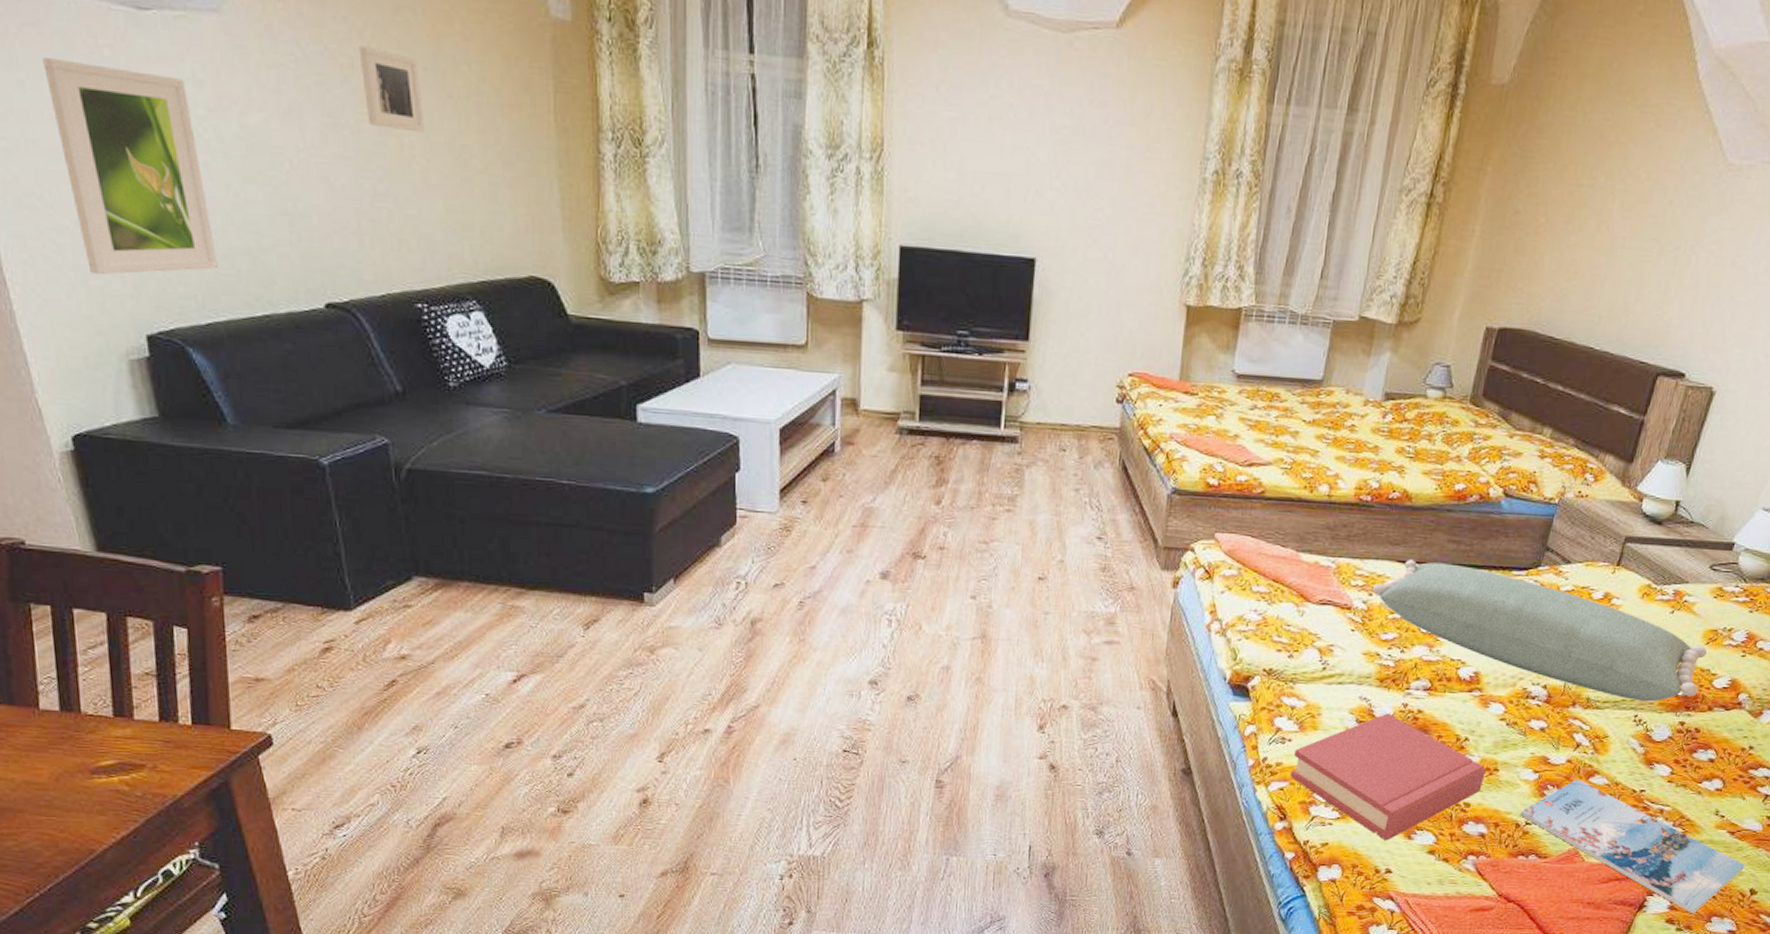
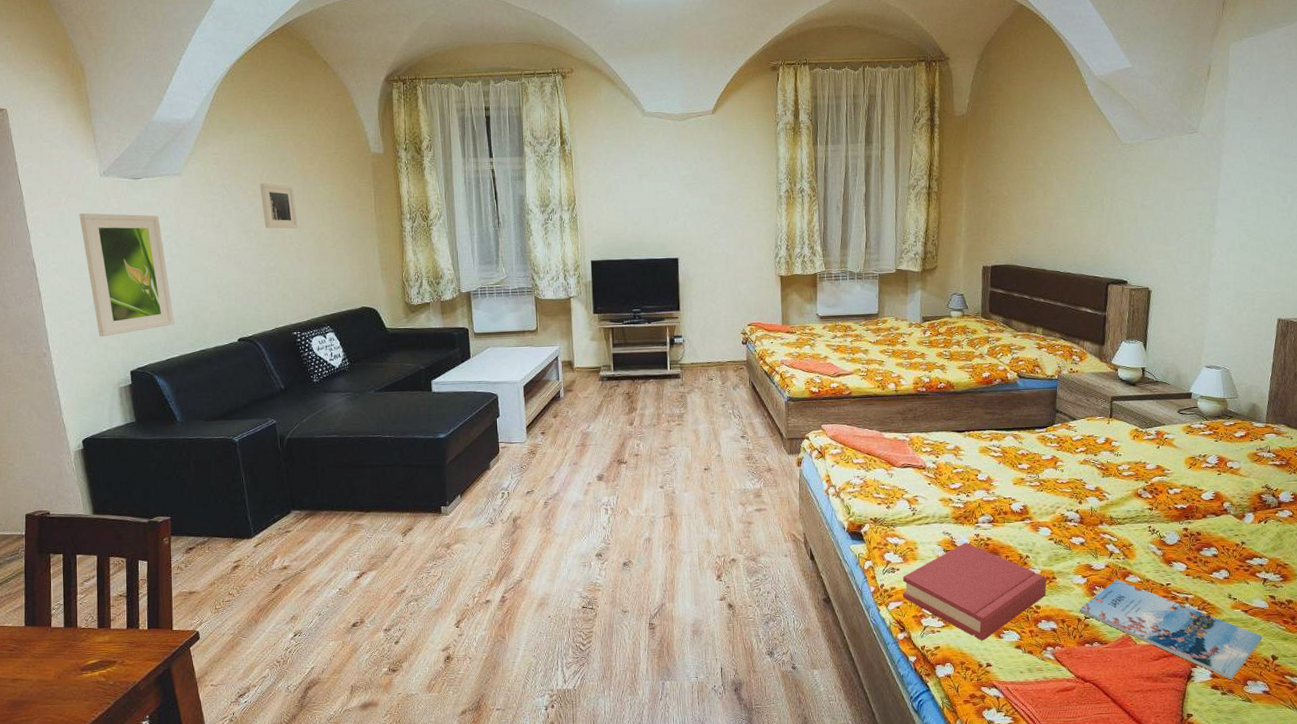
pillow: present [1373,560,1707,702] -> none [938,429,1192,516]

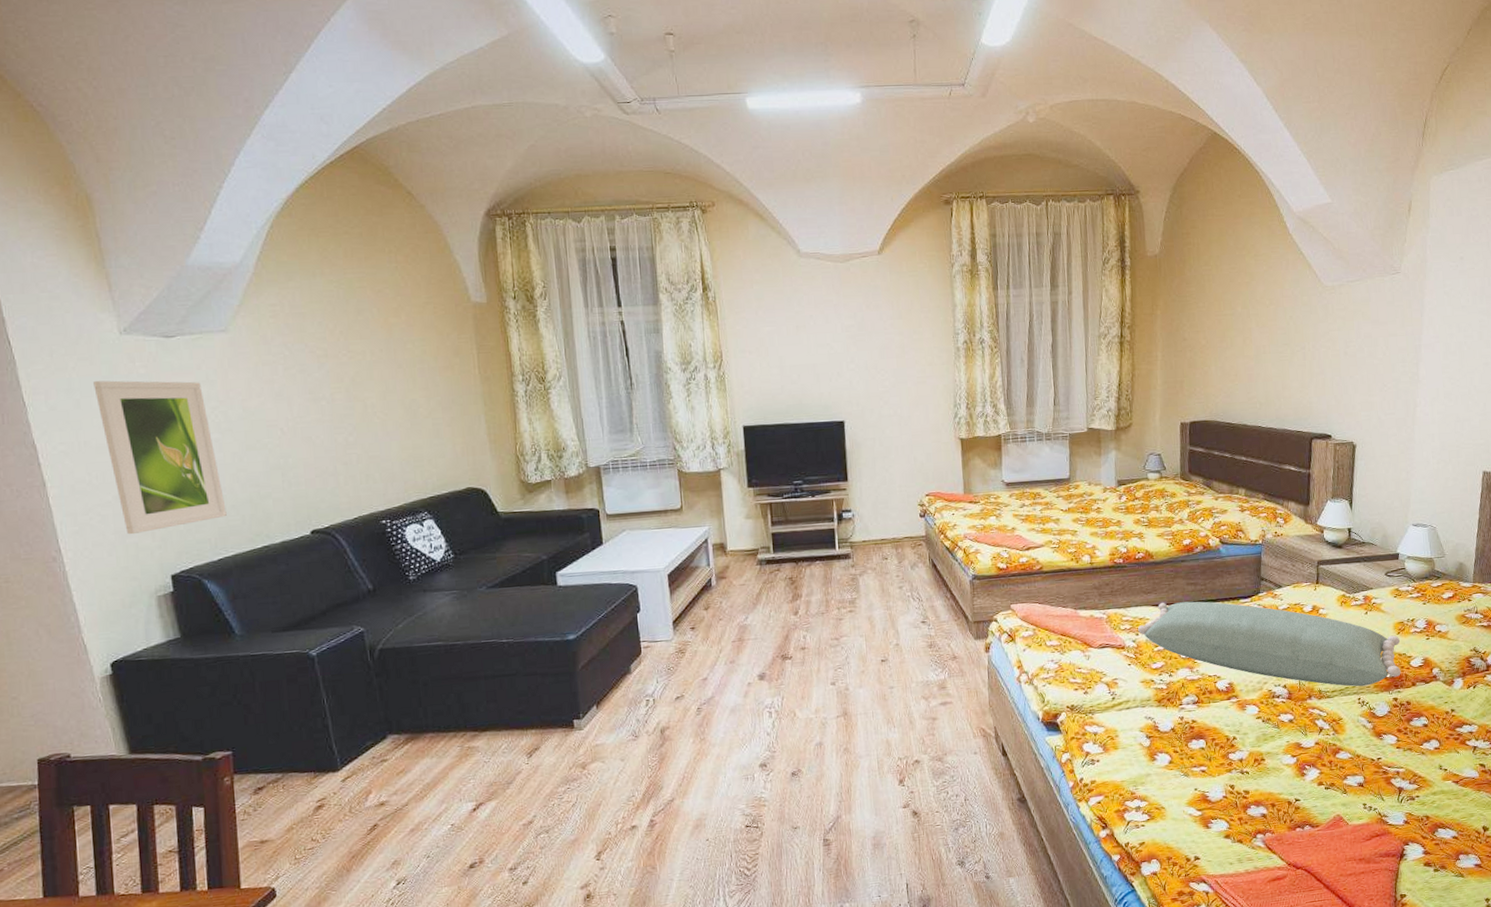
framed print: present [260,183,298,229] -> none [331,340,382,396]
hardback book: present [903,542,1047,641] -> none [1104,726,1255,833]
pillow: none [938,429,1192,516] -> present [1138,601,1401,687]
magazine: present [1079,580,1263,680] -> none [1289,757,1474,856]

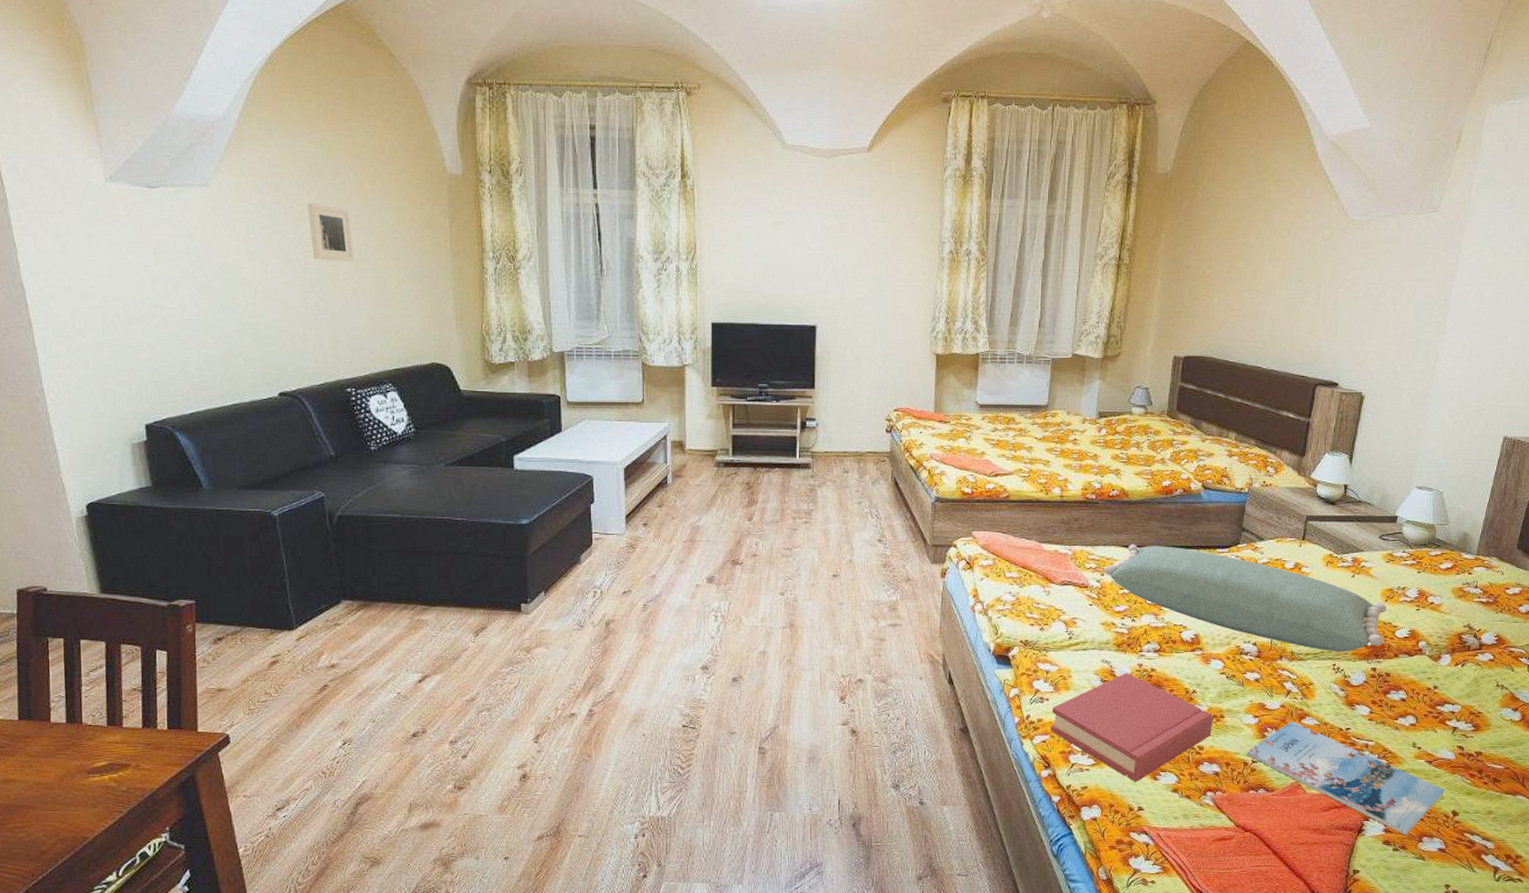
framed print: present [93,380,227,535] -> none [79,227,200,382]
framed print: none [331,340,382,396] -> present [307,202,354,262]
hardback book: none [1104,726,1255,833] -> present [1051,673,1213,782]
magazine: none [1289,757,1474,856] -> present [1246,721,1445,836]

